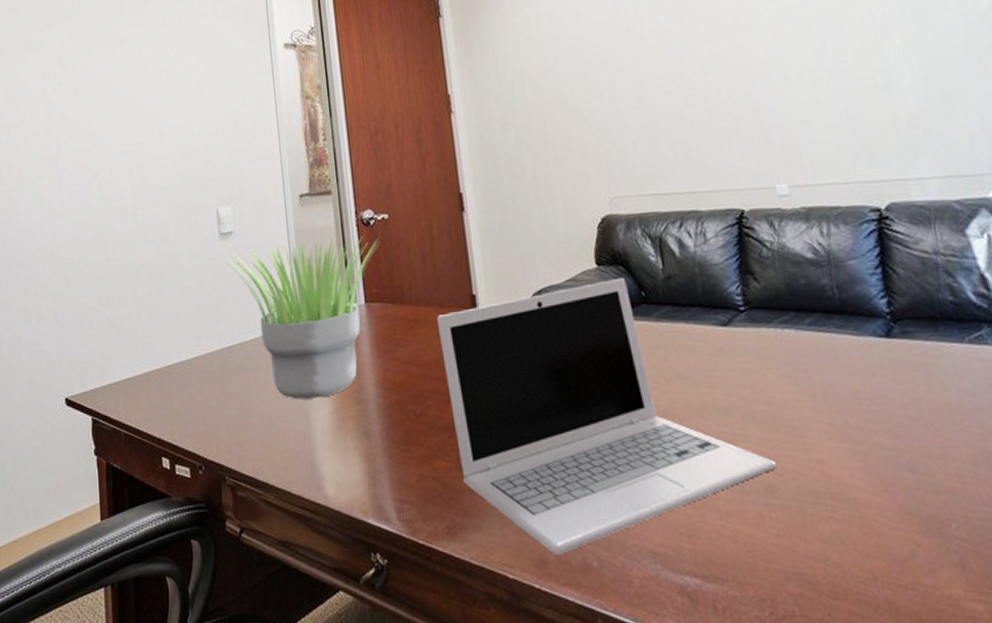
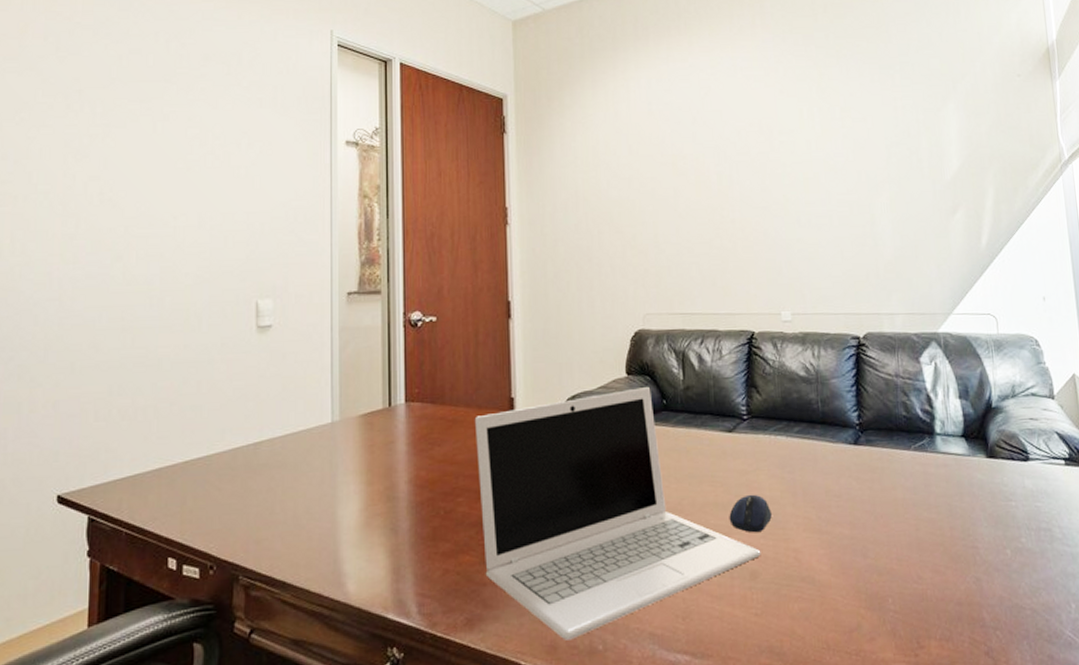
potted plant: present [225,237,380,400] -> none [261,337,425,497]
computer mouse: none [732,396,787,441] -> present [729,494,772,533]

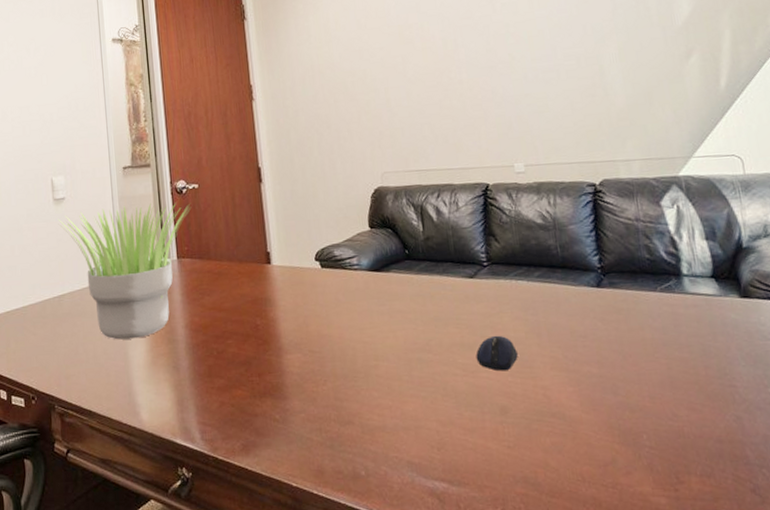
potted plant: none [261,337,425,497] -> present [58,203,191,340]
laptop: present [474,386,761,640] -> none [237,238,510,466]

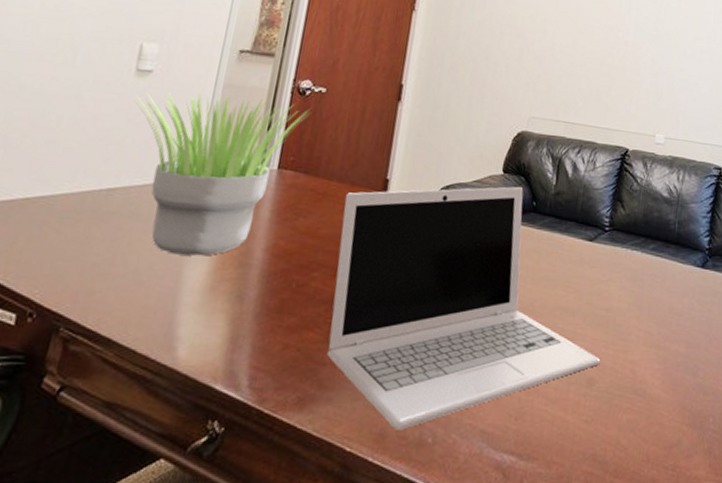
laptop: none [237,238,510,466] -> present [326,186,601,430]
computer mouse: present [475,335,518,371] -> none [576,303,617,342]

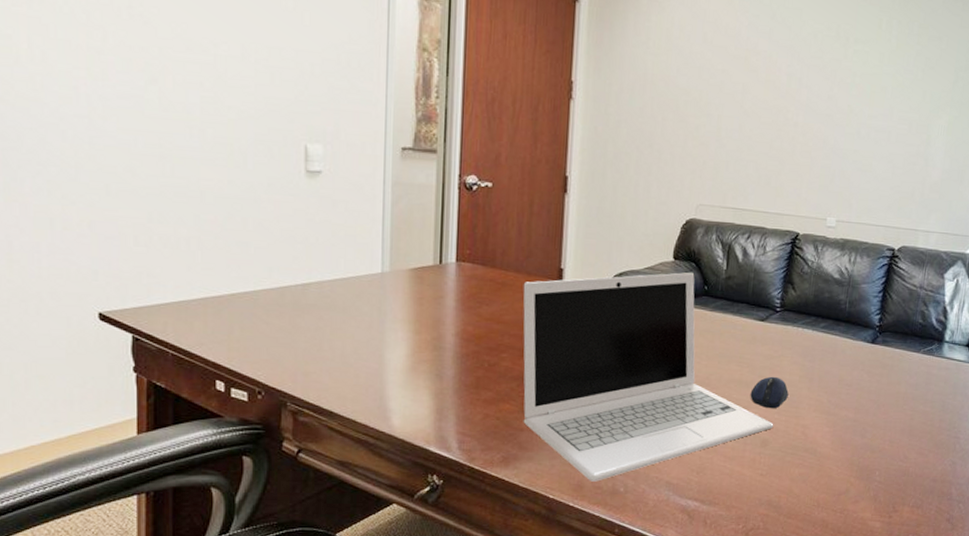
potted plant: present [135,91,310,256] -> none [310,191,479,341]
computer mouse: none [576,303,617,342] -> present [750,376,789,409]

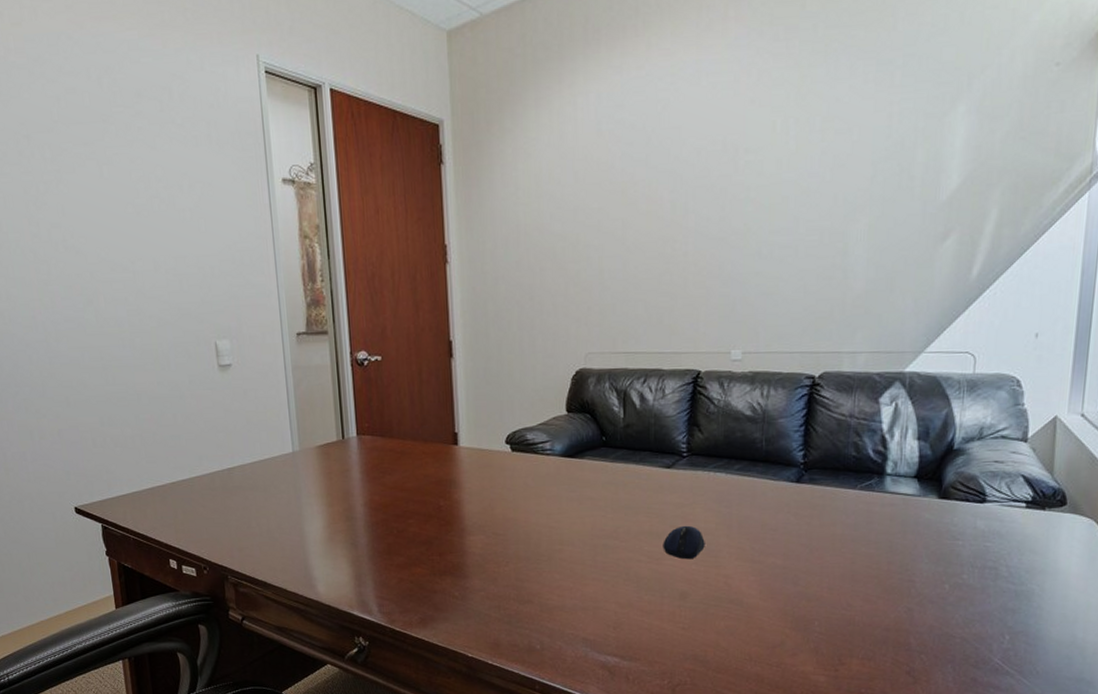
laptop: present [523,272,774,482] -> none [421,423,692,640]

